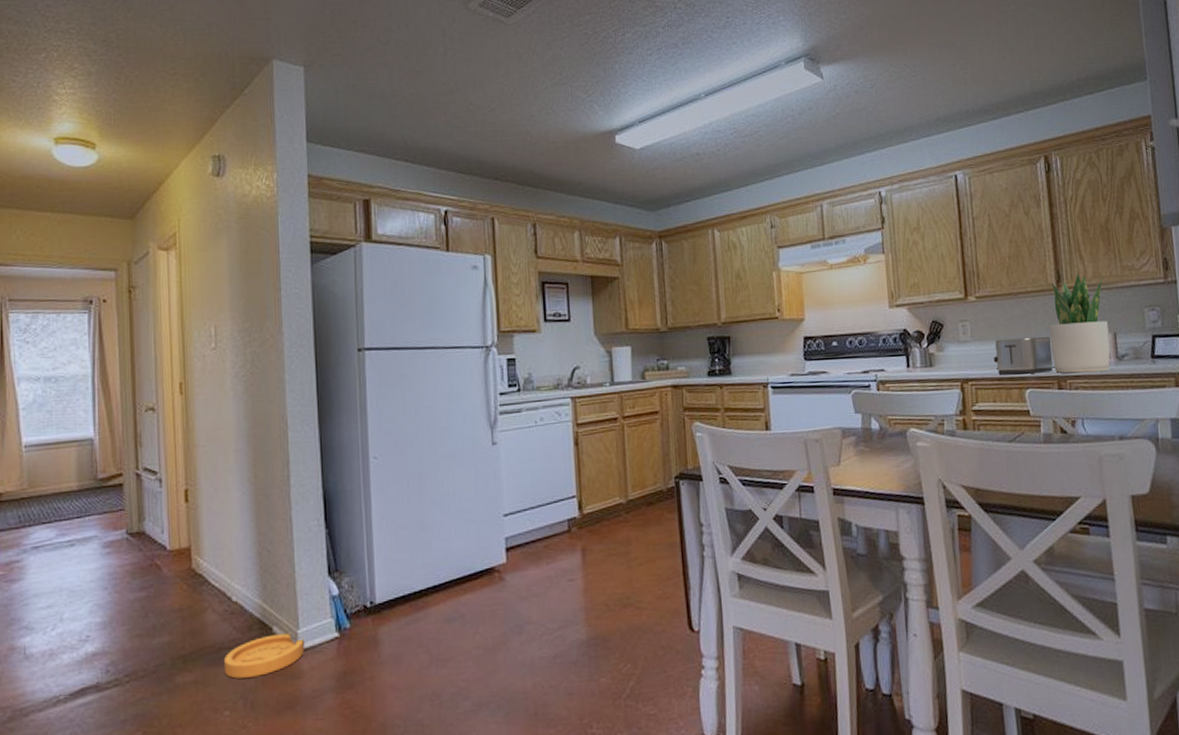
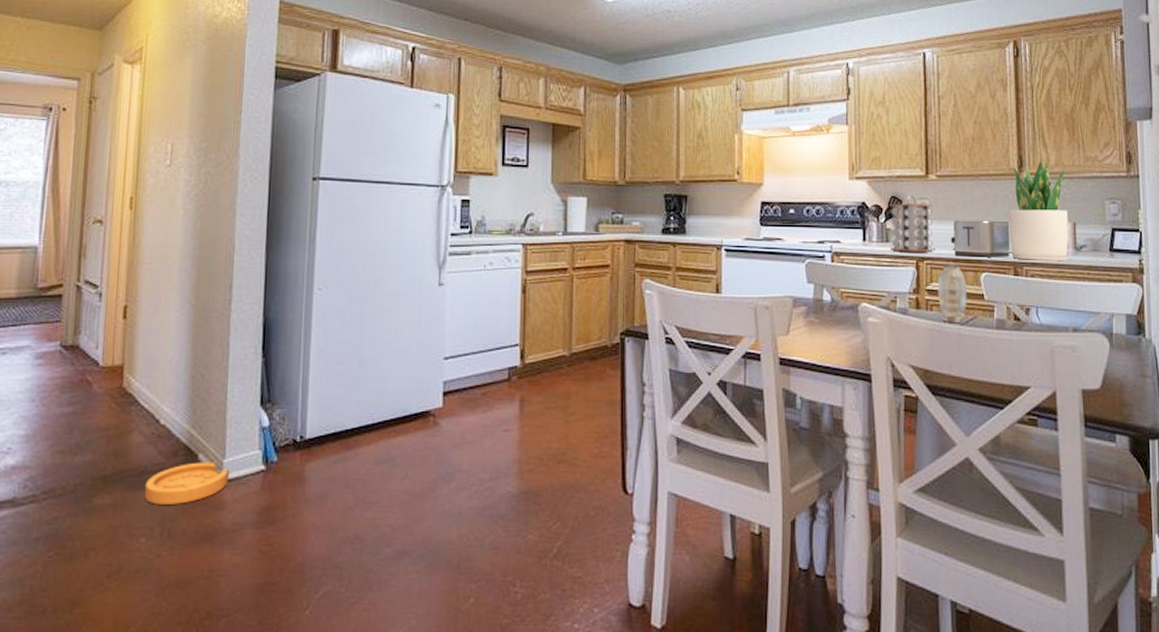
spice rack: none [931,318,978,376] -> present [890,195,934,254]
vase: none [983,382,1014,440] -> present [937,263,967,322]

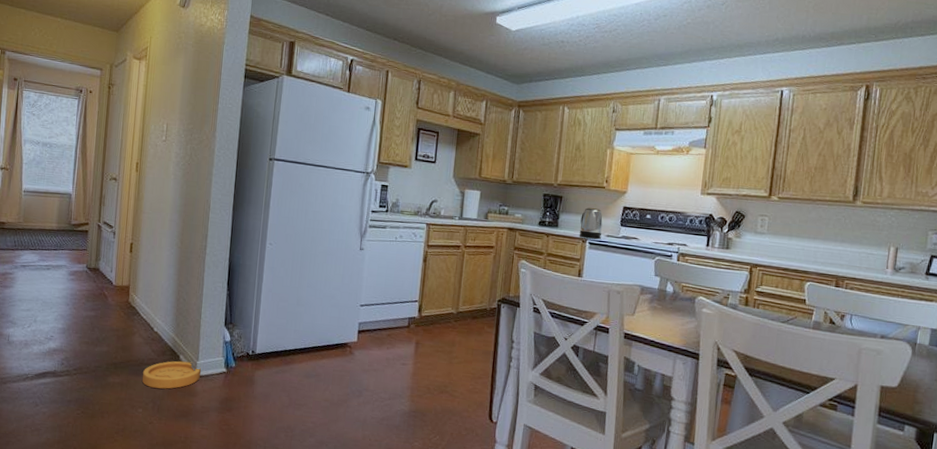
kettle: none [712,205,738,245] -> present [579,207,603,240]
spice rack: present [890,195,934,254] -> none [729,212,772,261]
vase: present [937,263,967,322] -> none [765,271,792,320]
toaster: present [950,220,1011,257] -> none [783,236,838,271]
planter: present [1008,160,1069,261] -> none [835,192,897,279]

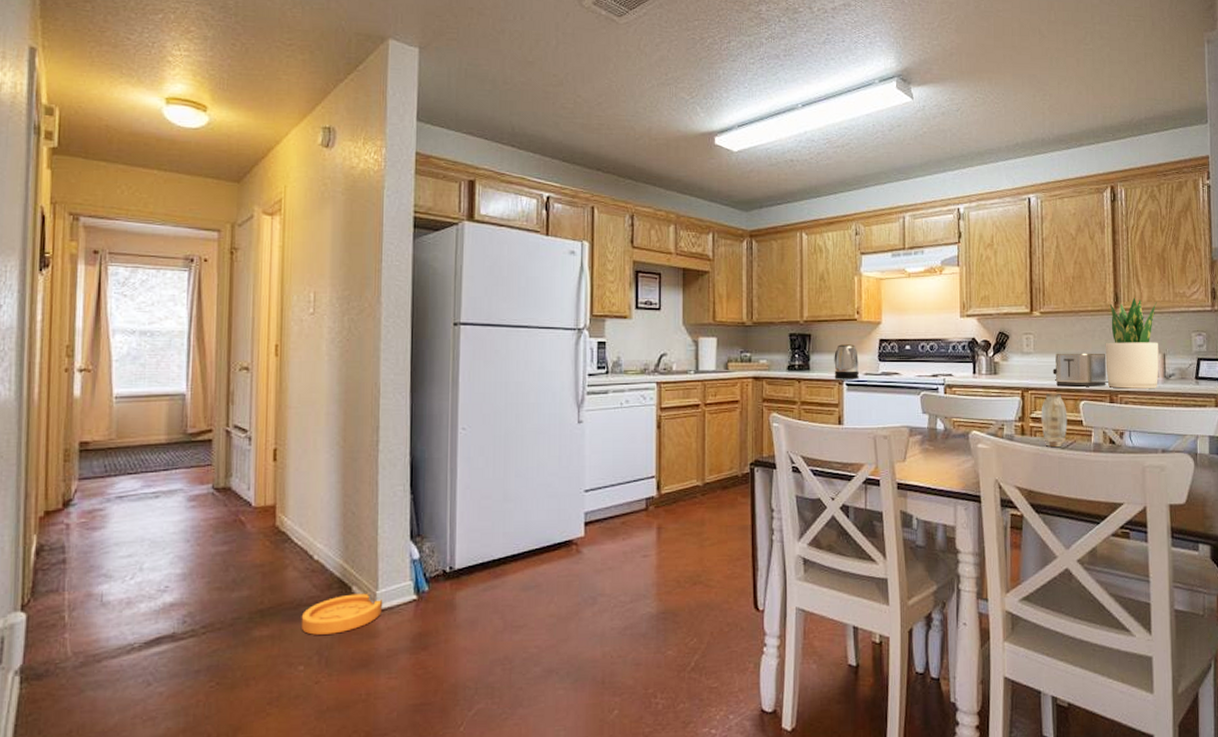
vase: none [765,271,792,320] -> present [1041,393,1068,447]
toaster: none [783,236,838,271] -> present [1052,353,1107,387]
planter: none [835,192,897,279] -> present [1105,297,1159,389]

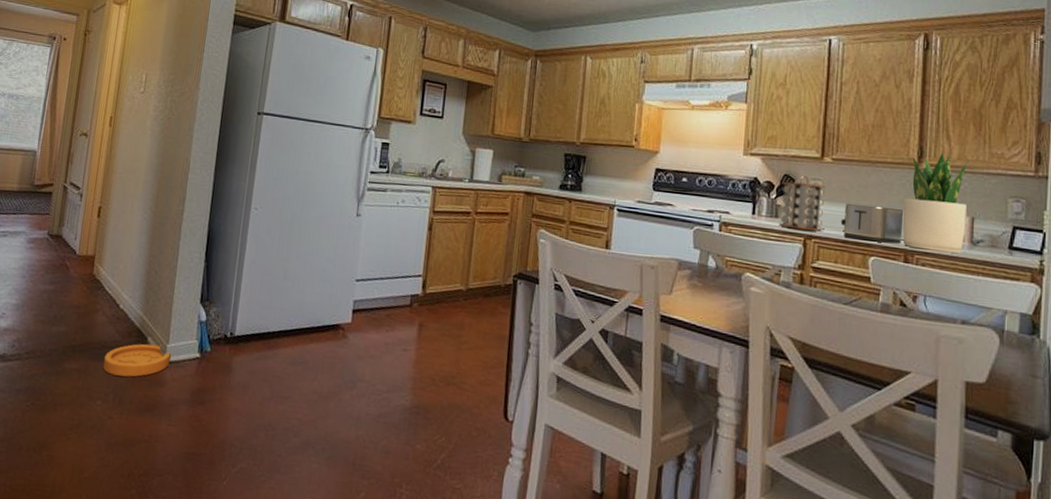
kettle: present [834,343,859,379] -> none [605,168,632,206]
spice rack: none [998,331,1038,385] -> present [779,175,826,232]
vase: present [1041,393,1068,447] -> none [823,243,854,302]

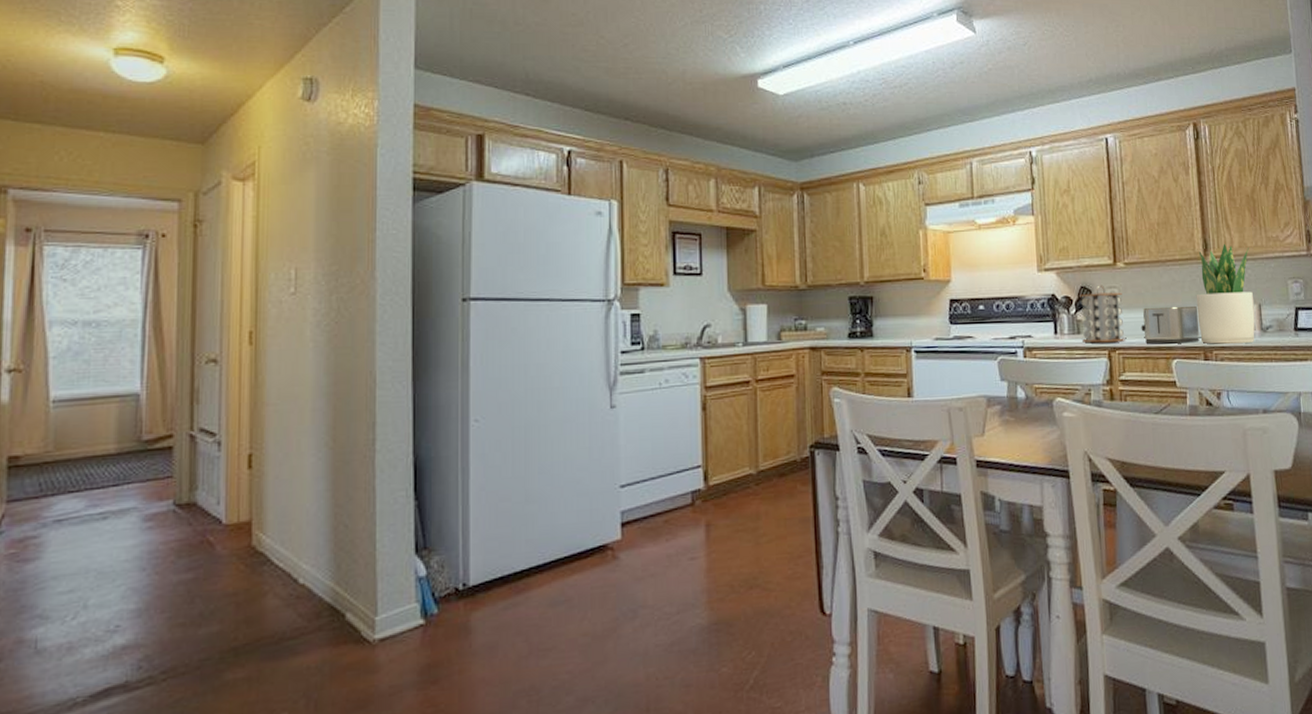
pet bowl: present [103,343,171,378] -> none [283,620,382,675]

